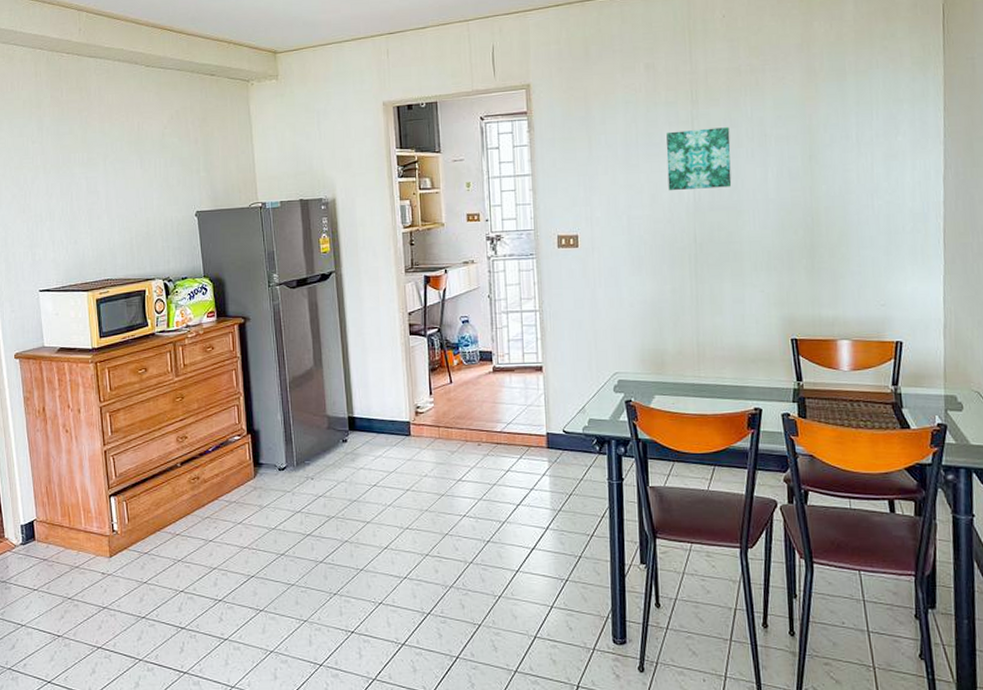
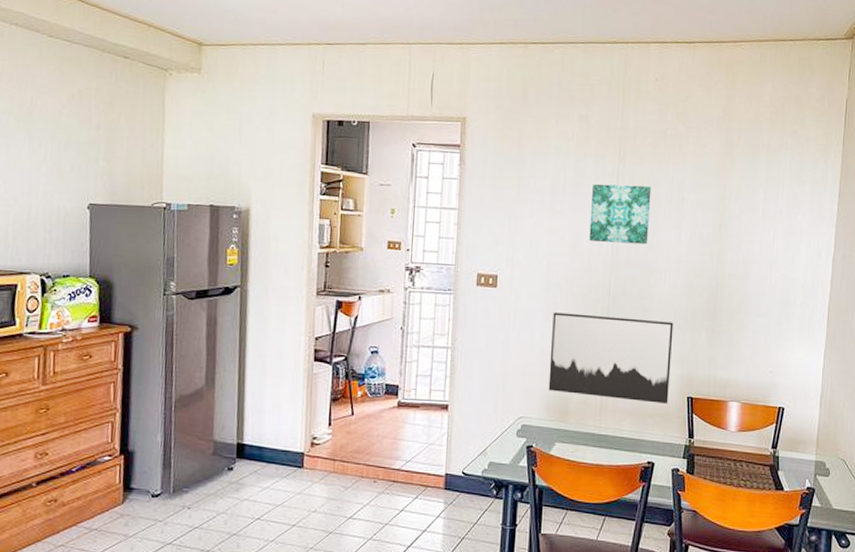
wall art: none [639,263,771,348] -> present [548,312,673,404]

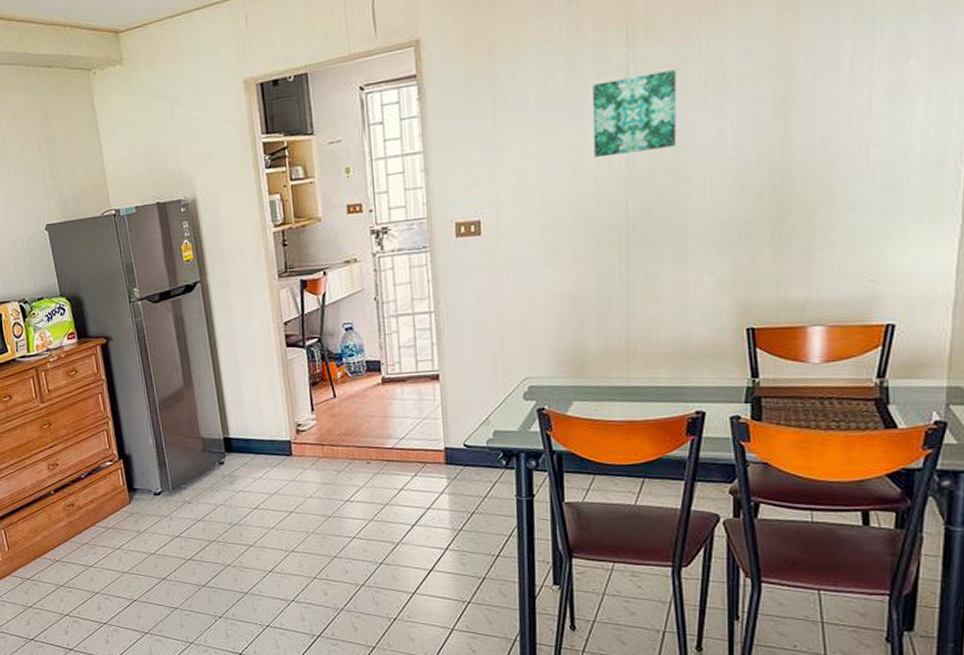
wall art: present [548,312,673,404] -> none [555,238,721,345]

